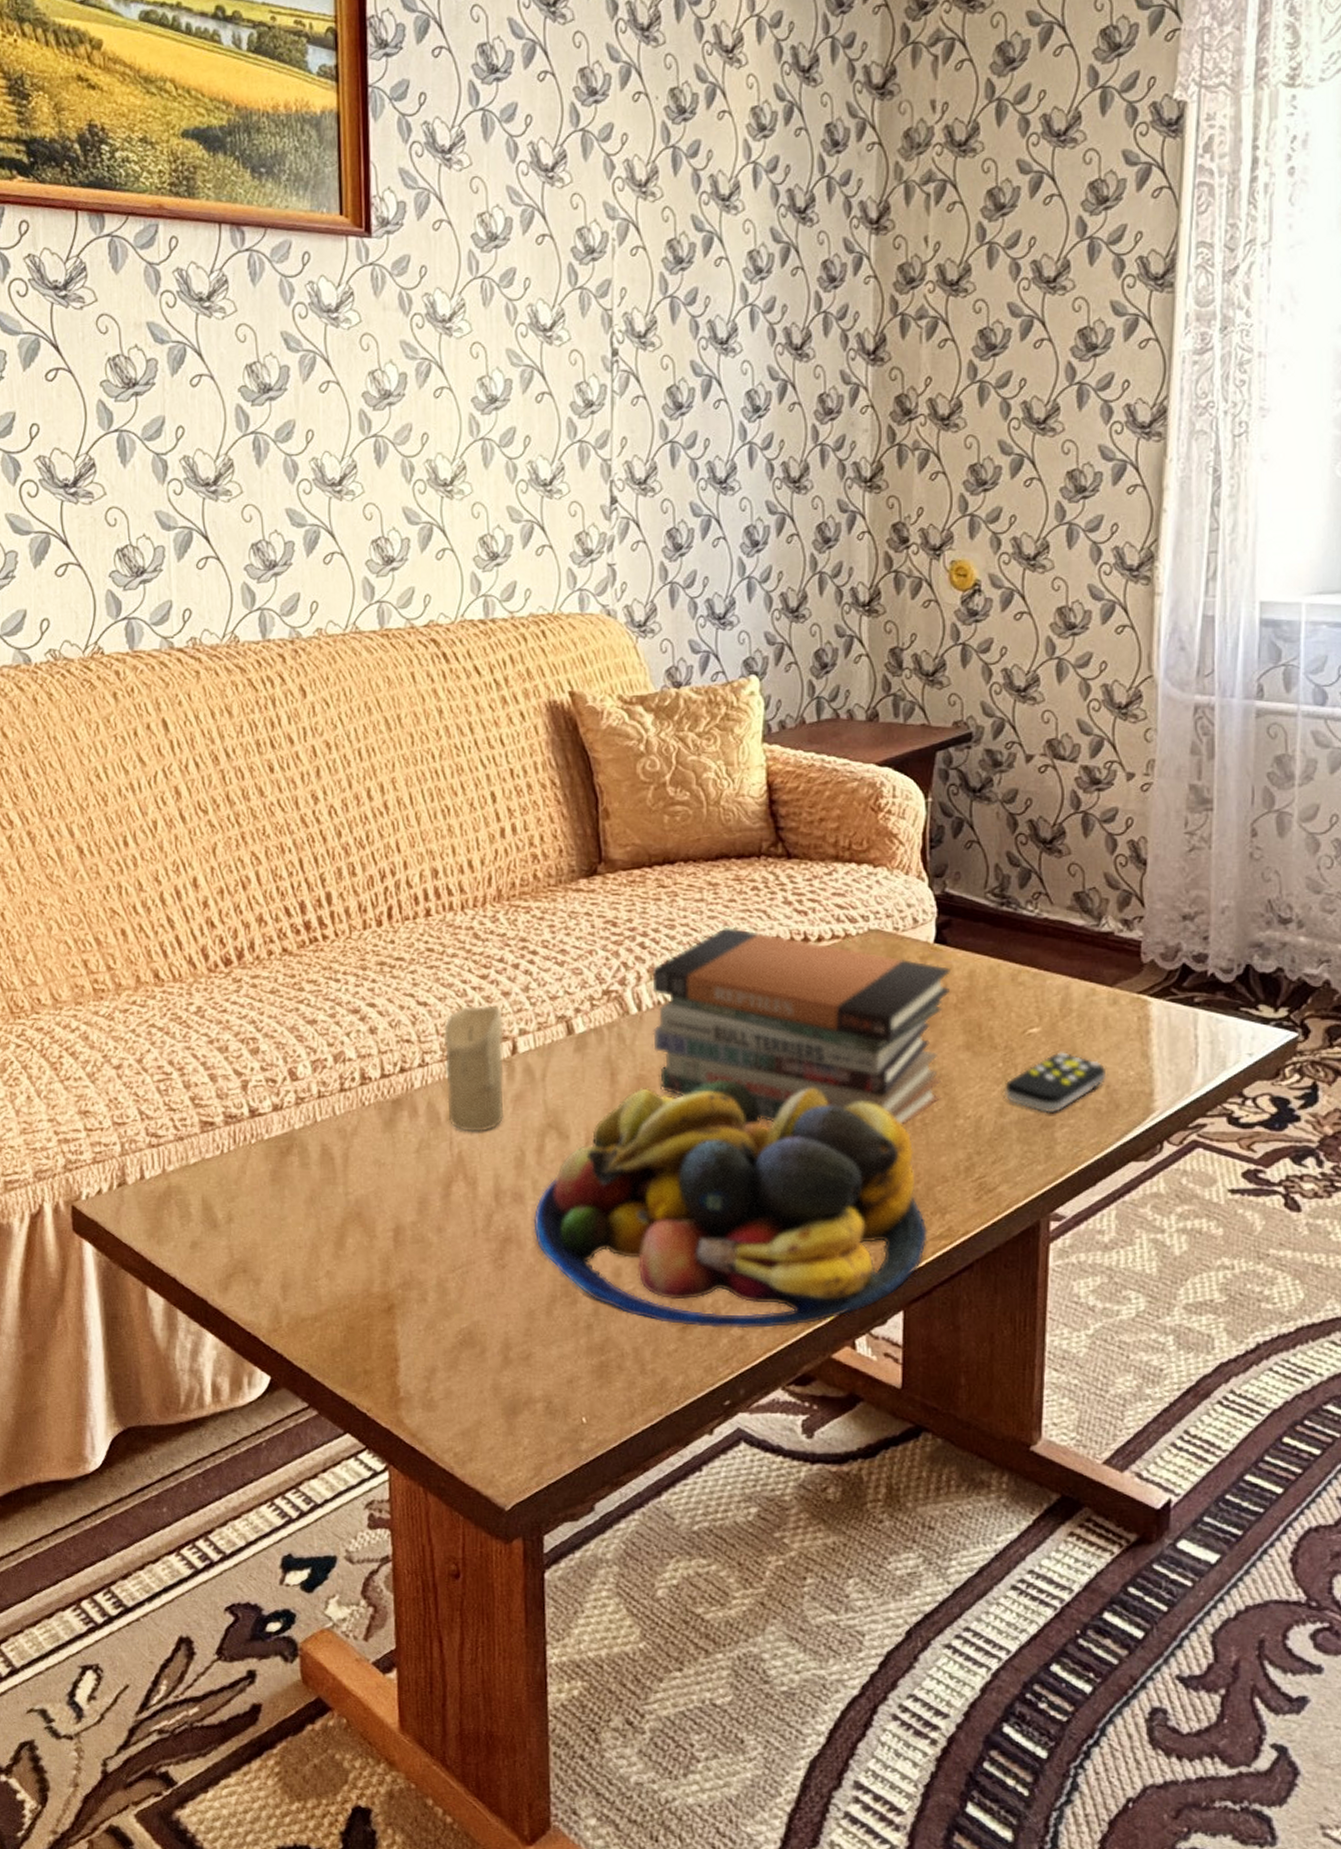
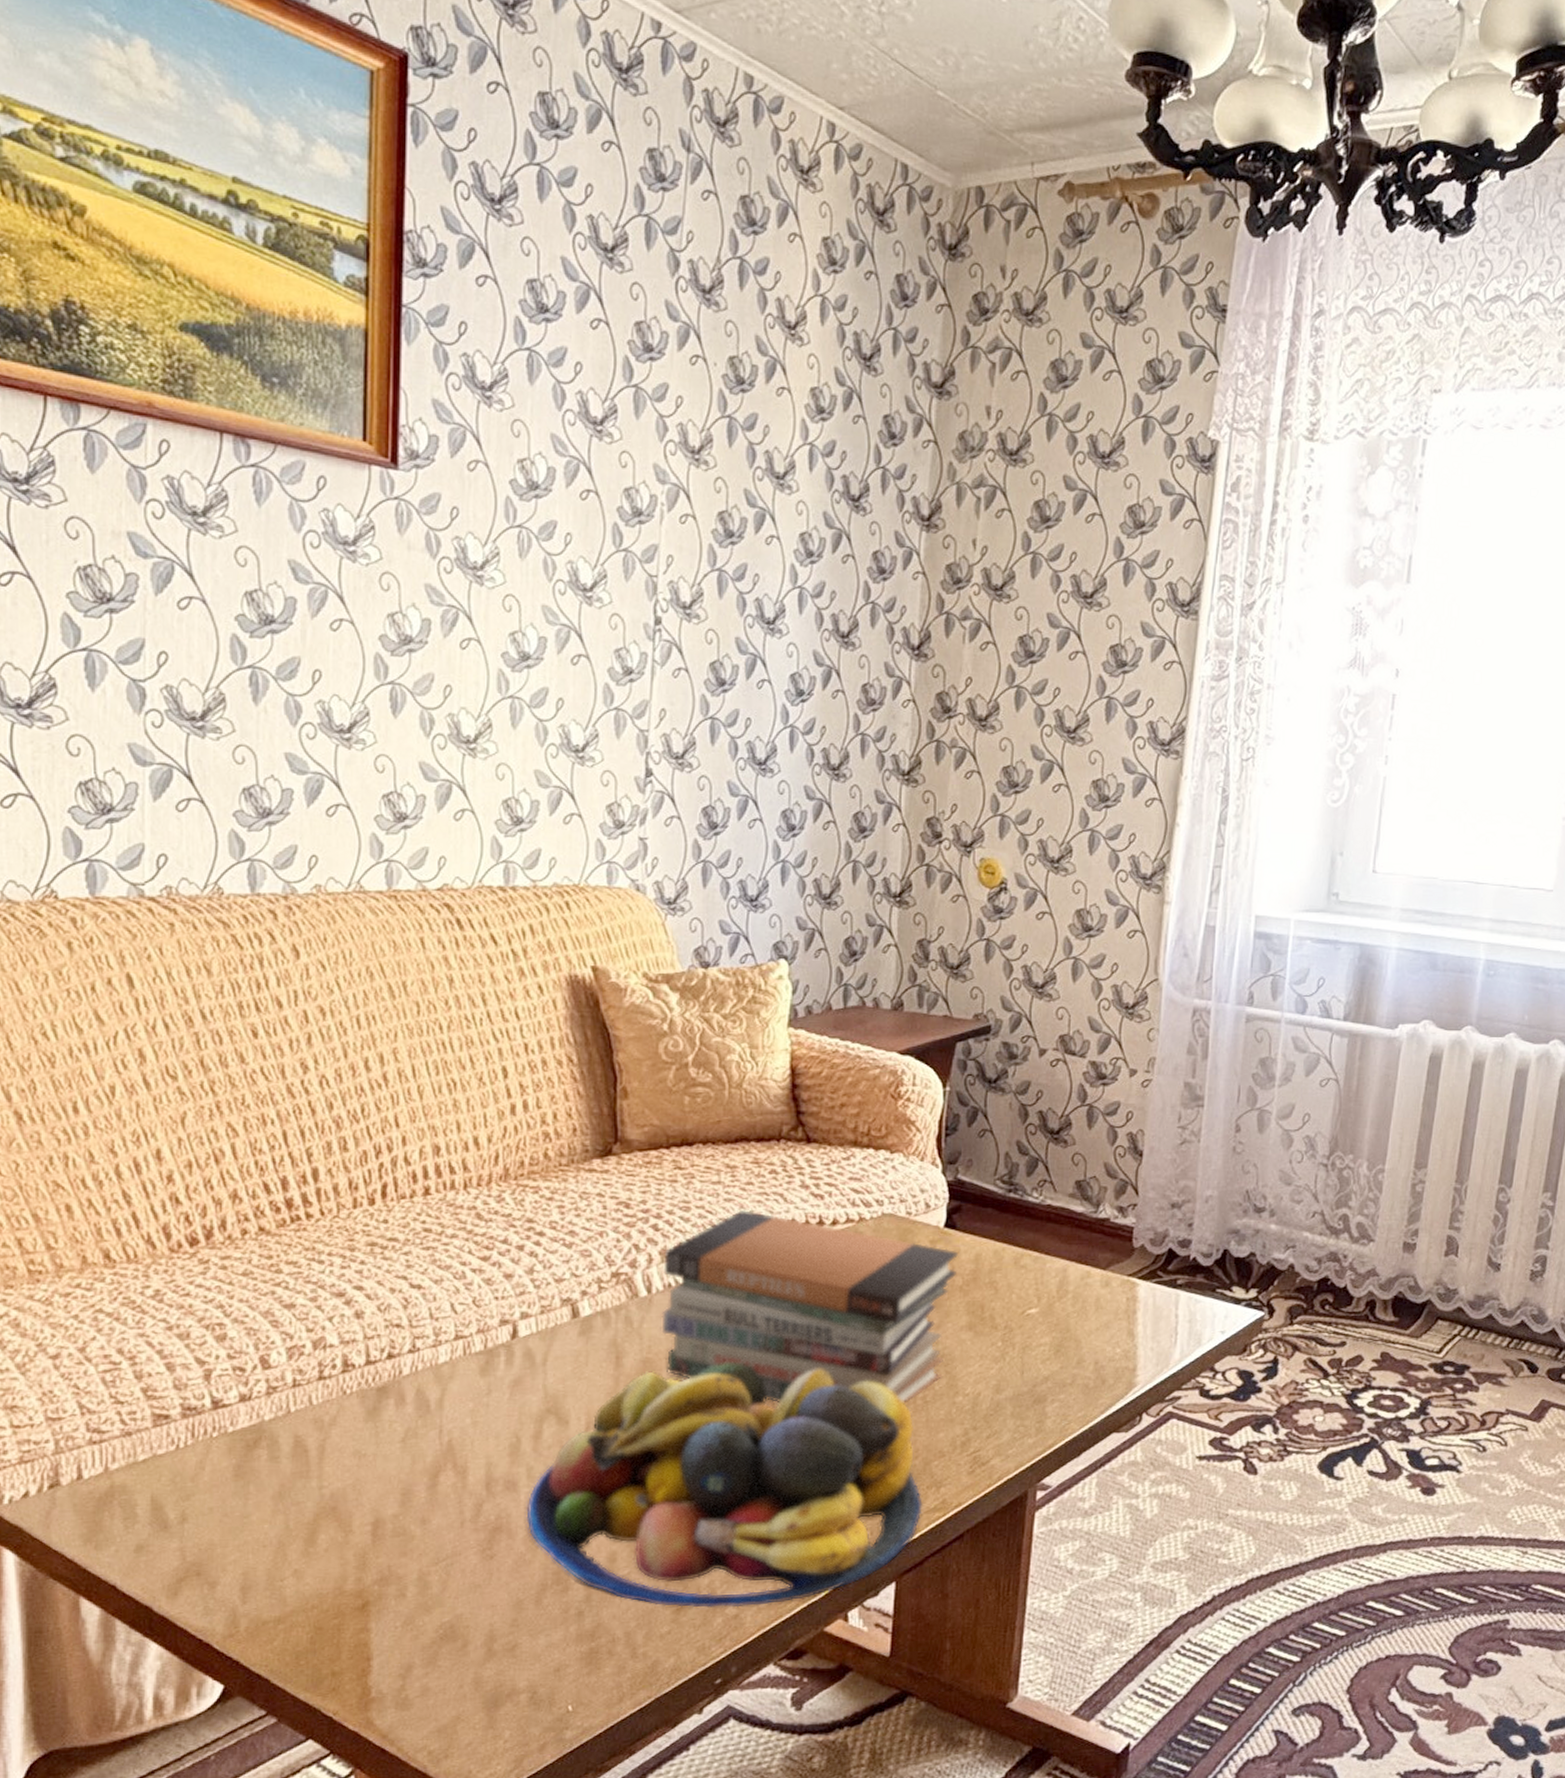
candle: present [443,1005,504,1132] -> none [437,1288,505,1420]
remote control: present [1005,1052,1107,1114] -> none [1002,1331,1096,1390]

